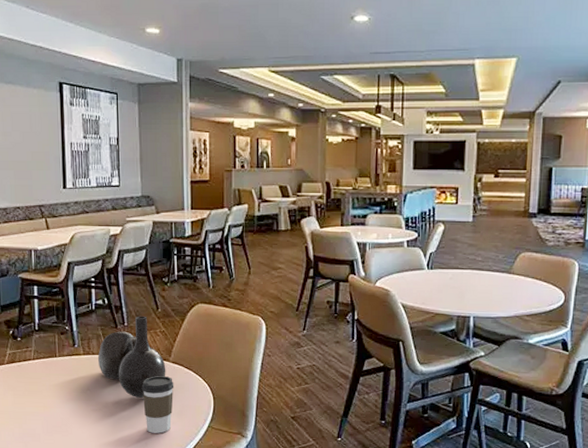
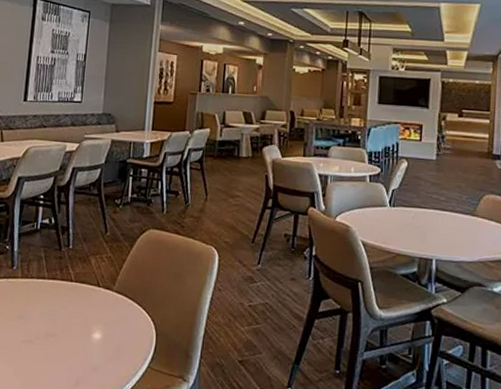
decorative vase: present [98,316,166,399] -> none [36,238,109,331]
coffee cup: present [142,375,174,434] -> none [79,305,116,372]

